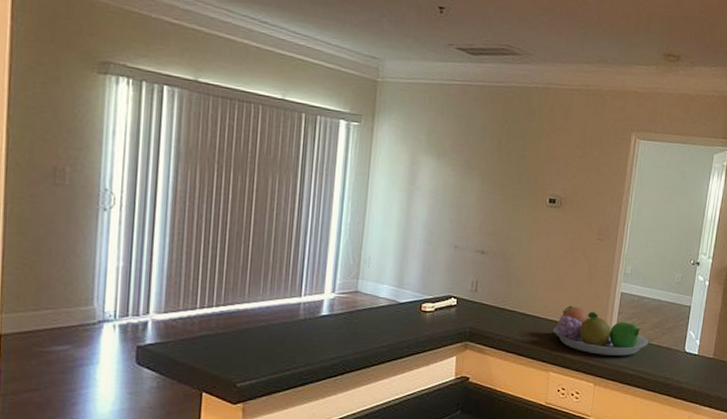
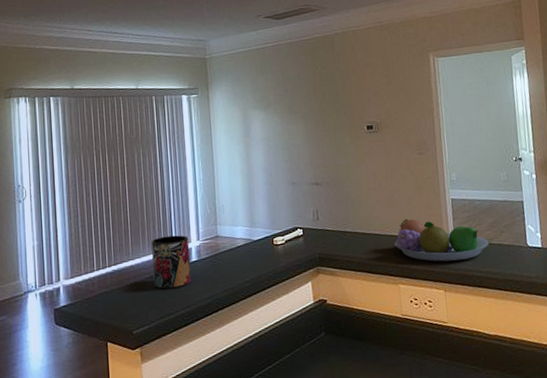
mug: none [270,281,322,342] -> present [151,235,192,289]

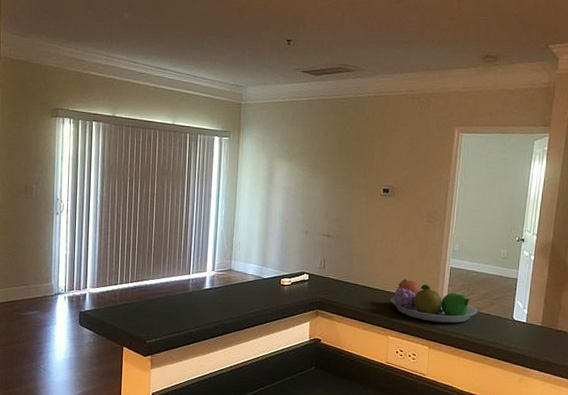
mug: present [151,235,192,289] -> none [168,263,205,309]

